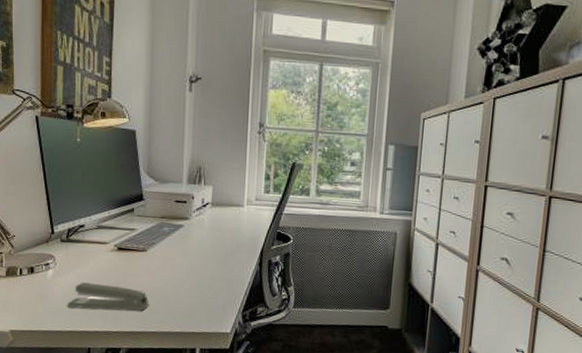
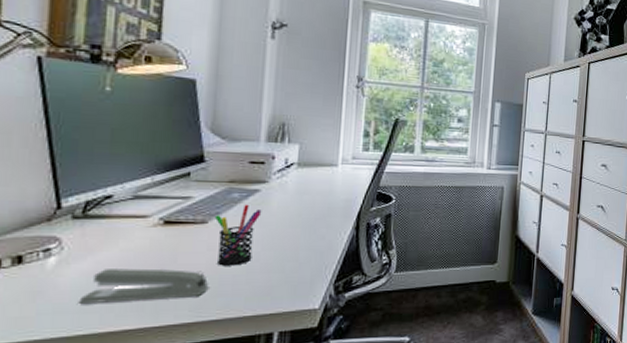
pen holder: none [151,237,185,289] -> present [214,204,262,266]

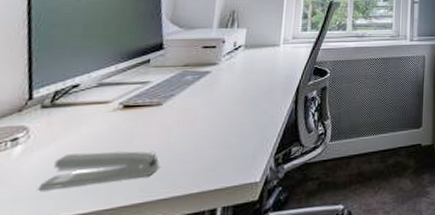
pen holder: present [214,204,262,266] -> none [168,85,212,145]

